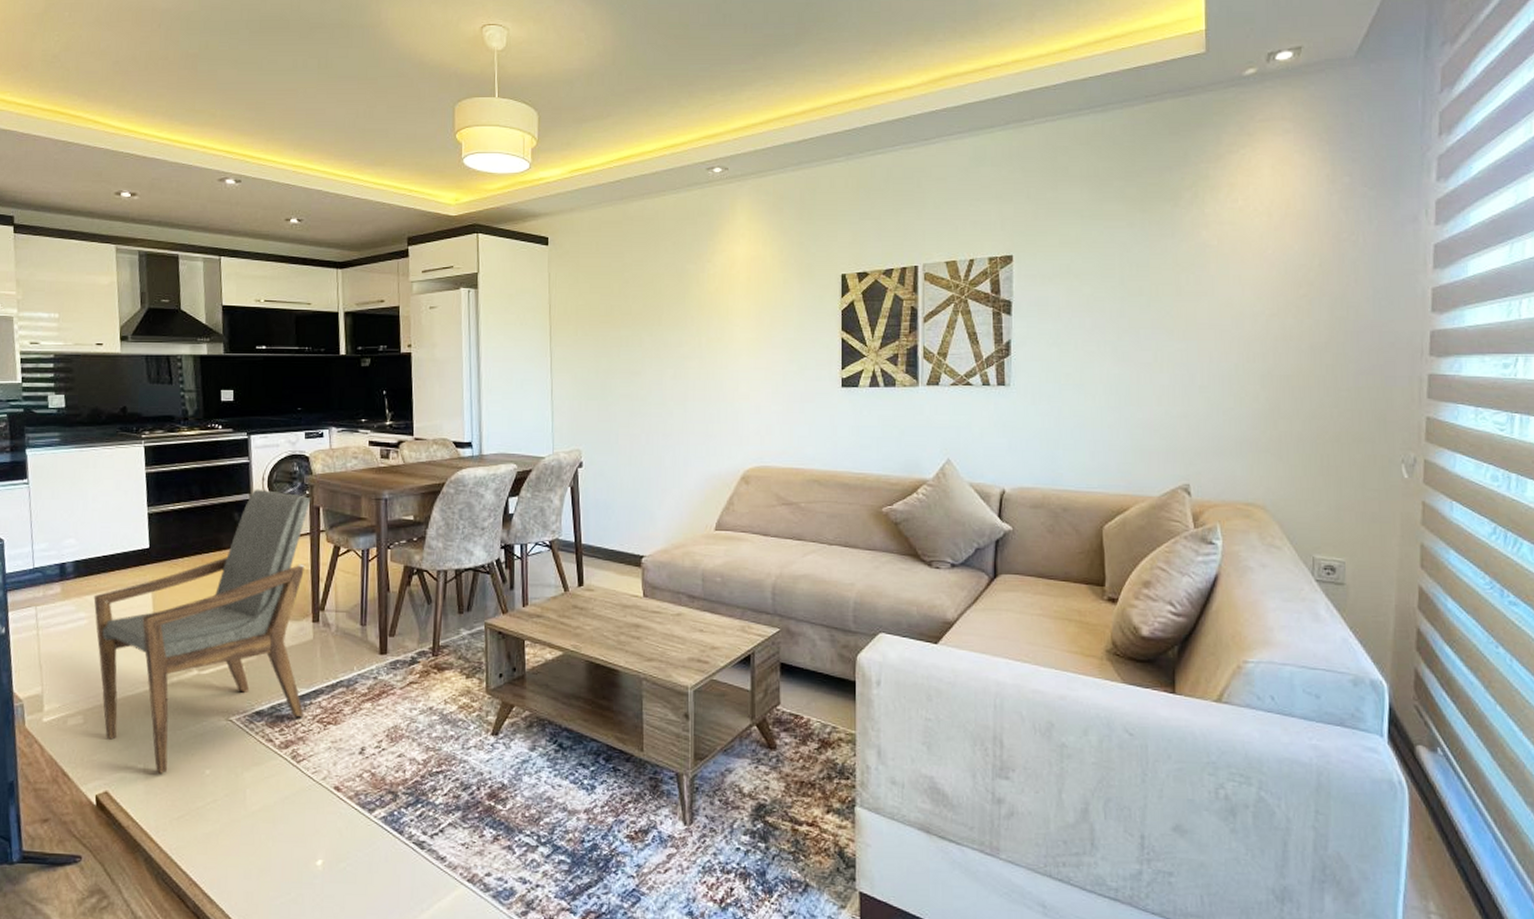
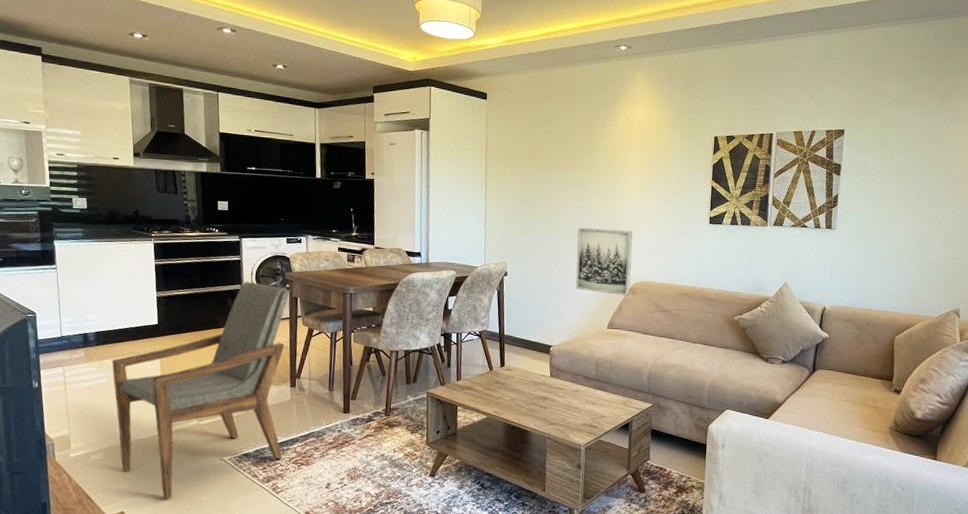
wall art: none [670,400,743,487] -> present [575,227,633,296]

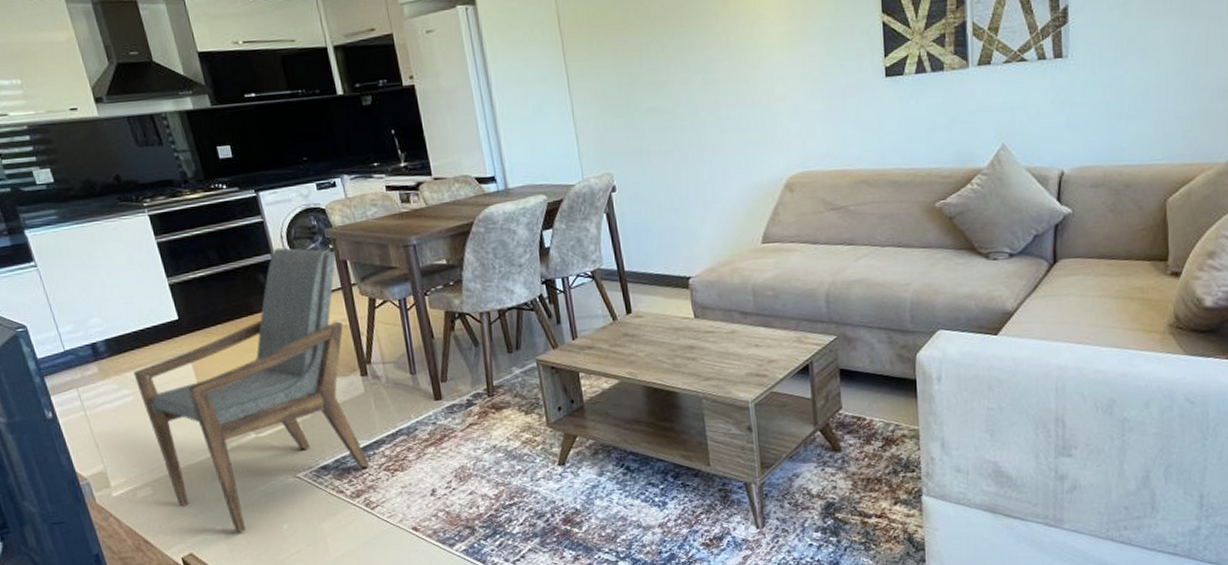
wall art: present [575,227,633,296] -> none [702,103,785,196]

